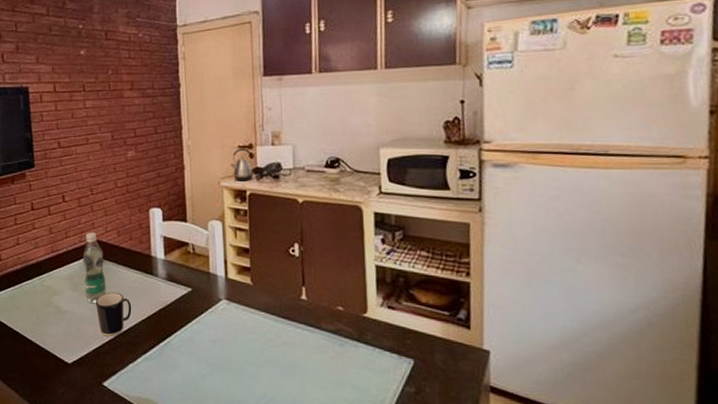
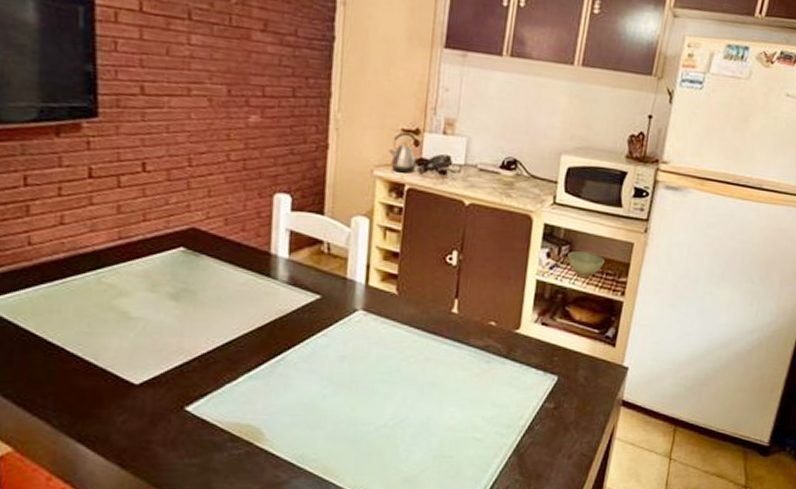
bottle: present [83,231,107,304] -> none [168,216,202,310]
mug: present [95,292,132,337] -> none [182,295,237,351]
bowl: none [402,236,442,261] -> present [567,251,605,279]

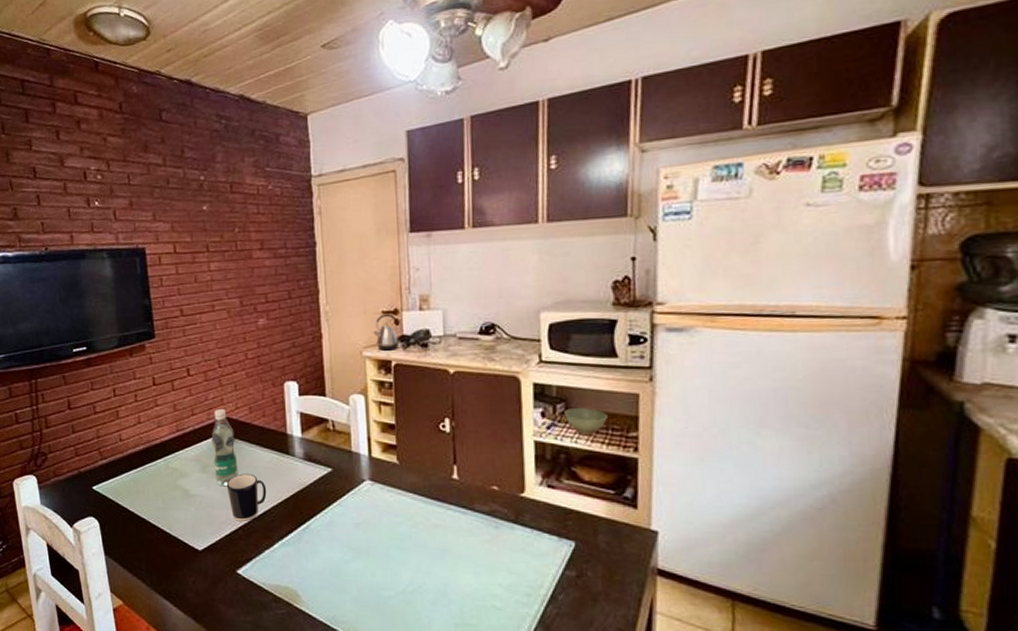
bottle: none [168,216,202,310] -> present [211,408,239,487]
mug: none [182,295,237,351] -> present [226,473,267,521]

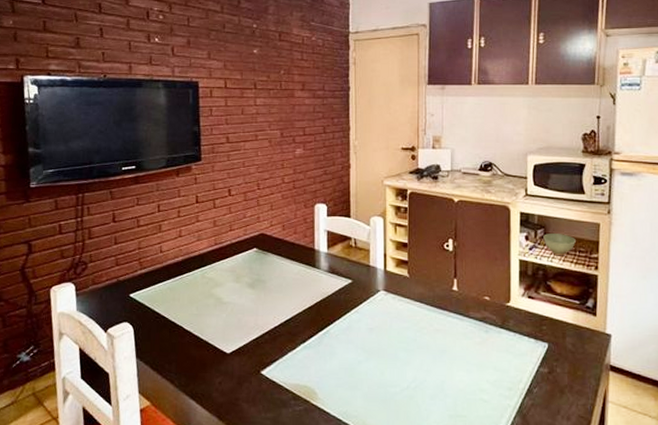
bottle: present [211,408,239,487] -> none [246,225,269,295]
mug: present [226,473,267,521] -> none [257,283,293,327]
kettle: present [373,313,401,351] -> none [393,150,416,181]

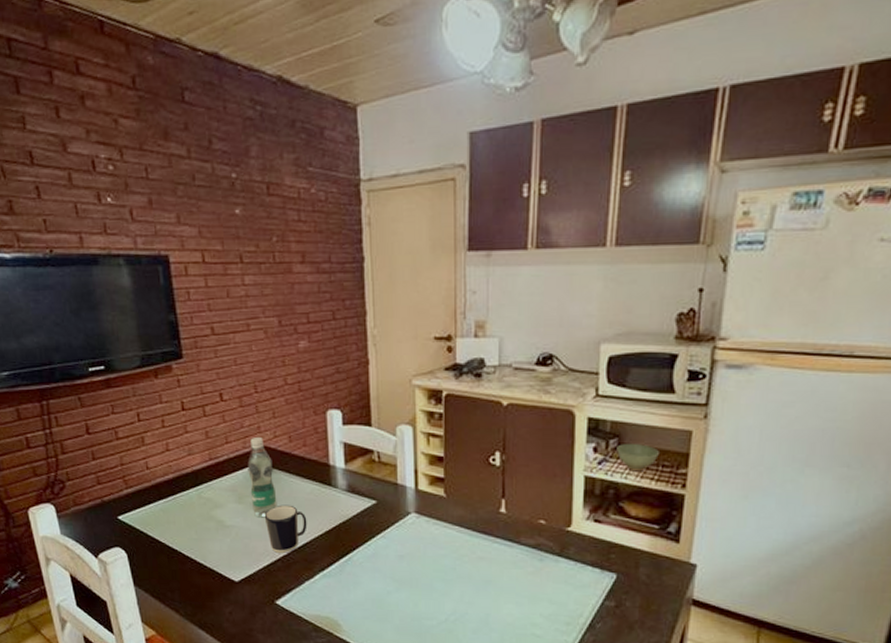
bottle: none [246,225,269,295] -> present [247,436,277,518]
mug: none [257,283,293,327] -> present [264,504,307,553]

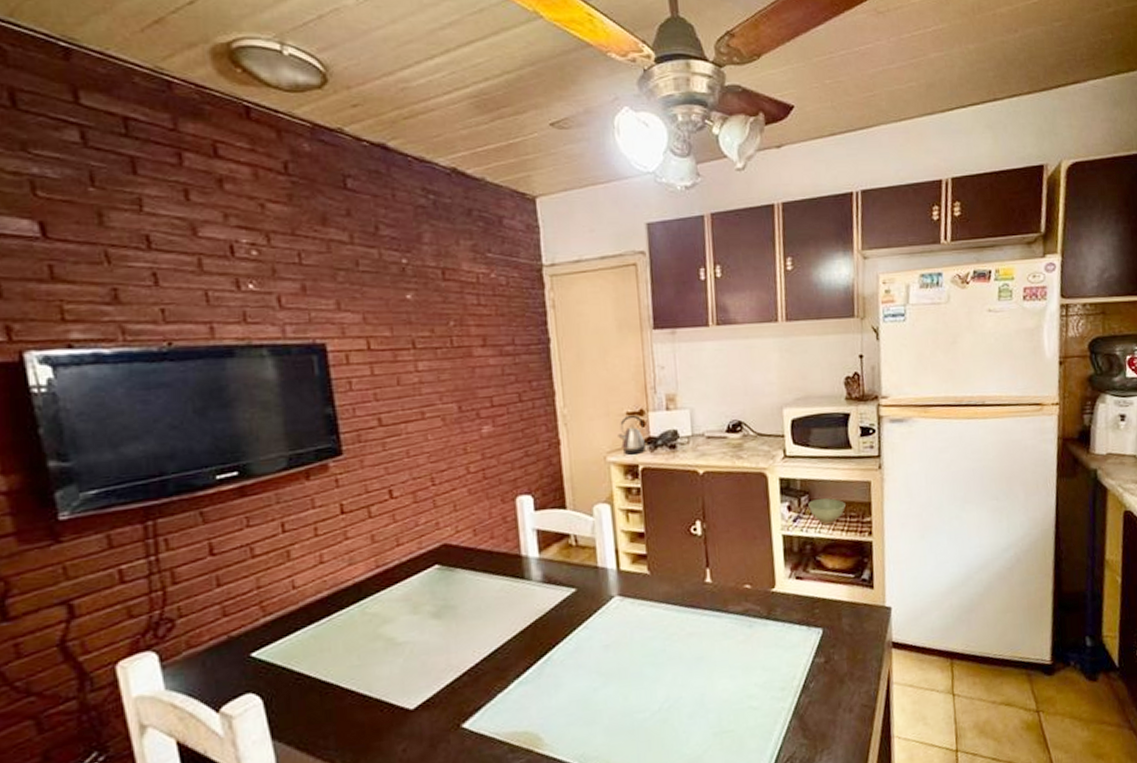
bottle: present [247,436,277,518] -> none [424,533,461,628]
mug: present [264,504,307,553] -> none [445,607,498,666]
kettle: none [424,339,453,380] -> present [618,414,648,455]

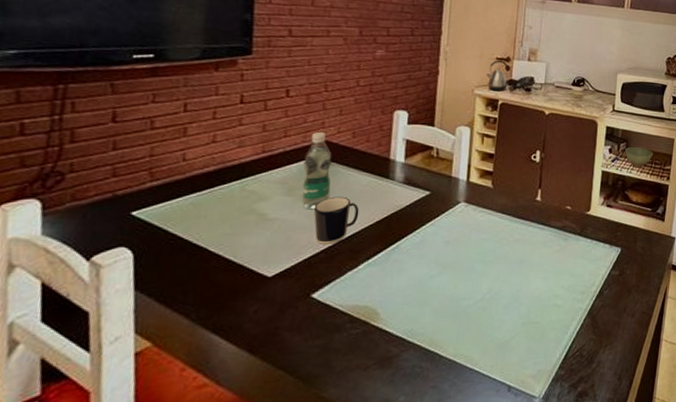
bottle: none [424,533,461,628] -> present [302,131,332,210]
mug: none [445,607,498,666] -> present [313,196,360,244]

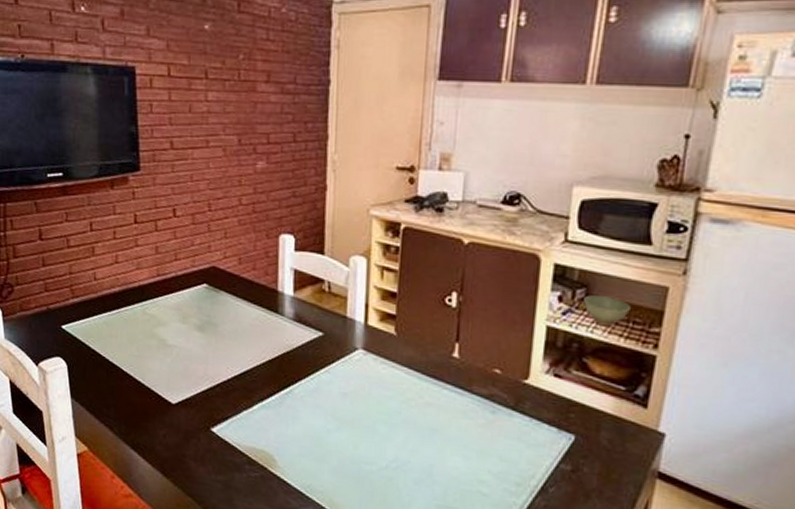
bottle: present [302,131,332,210] -> none [194,255,222,341]
mug: present [313,196,360,244] -> none [207,328,250,379]
kettle: present [486,60,509,91] -> none [384,170,414,212]

